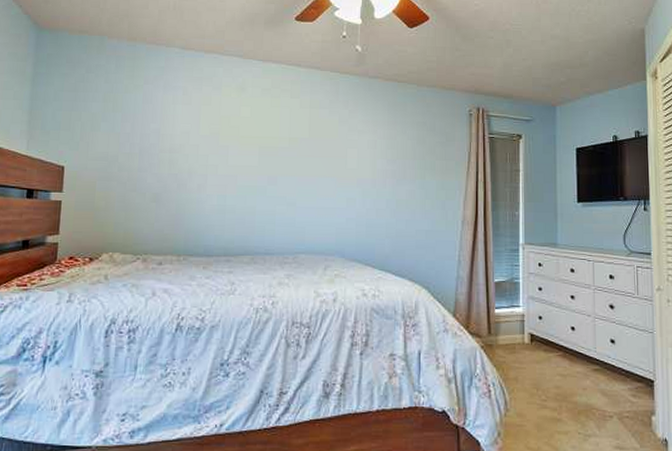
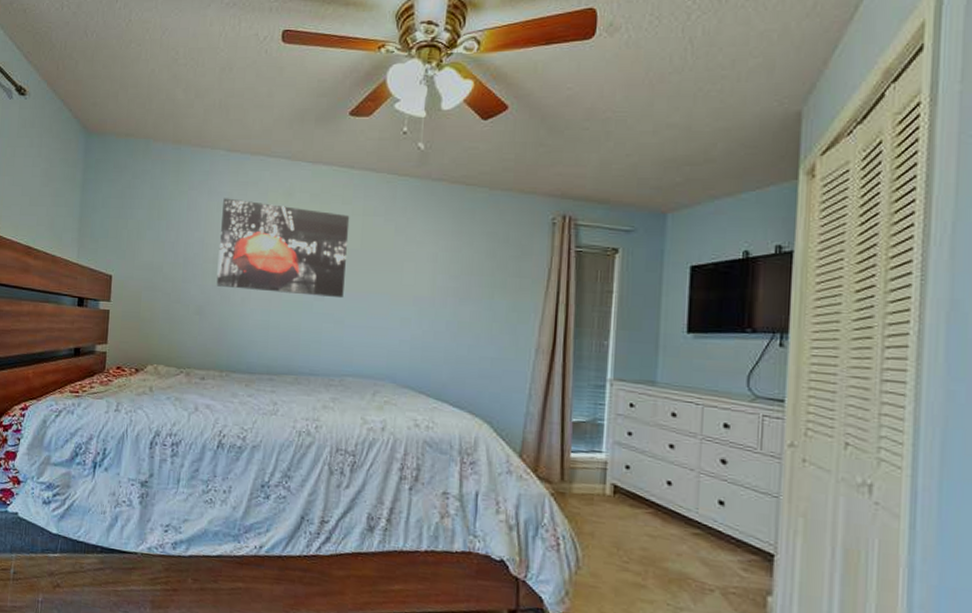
wall art: none [173,92,298,183] -> present [216,198,350,299]

